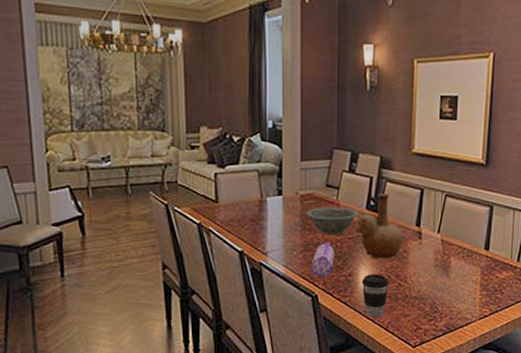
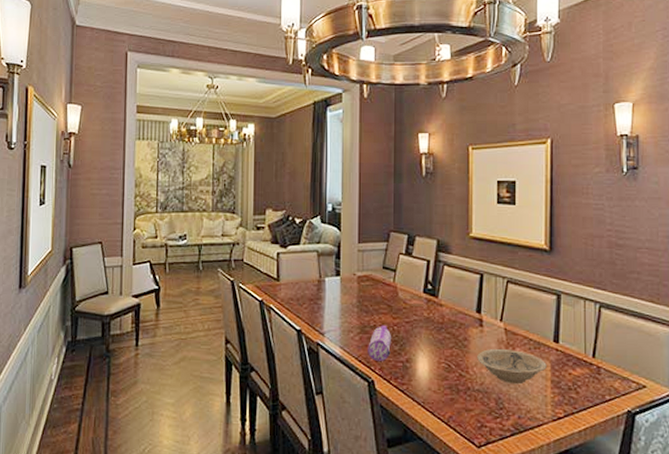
decorative bowl: present [306,206,360,236] -> none [363,289,417,319]
vase: present [356,193,403,258] -> none [413,277,463,345]
coffee cup: present [361,274,389,317] -> none [419,361,449,409]
bowl: none [415,258,477,290] -> present [477,348,547,385]

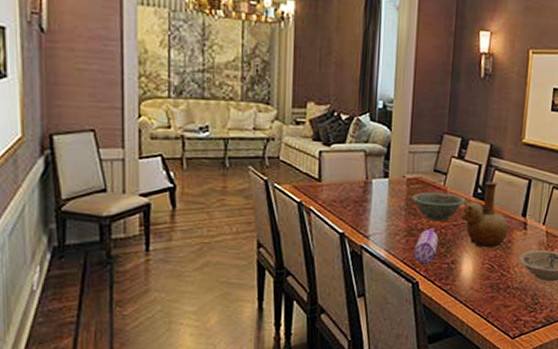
decorative bowl: none [363,289,417,319] -> present [412,192,467,222]
vase: none [413,277,463,345] -> present [461,182,509,247]

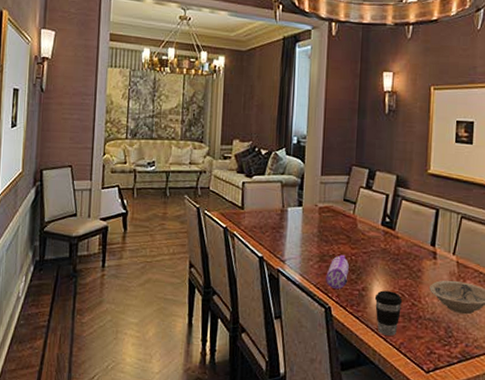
decorative bowl: present [412,192,467,222] -> none [324,220,375,249]
vase: present [461,182,509,247] -> none [371,211,418,276]
coffee cup: none [463,262,492,306] -> present [374,290,403,336]

